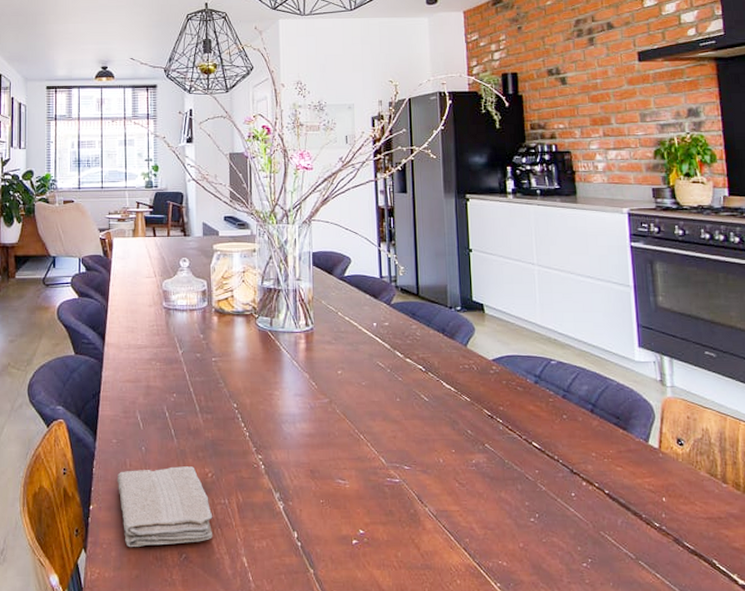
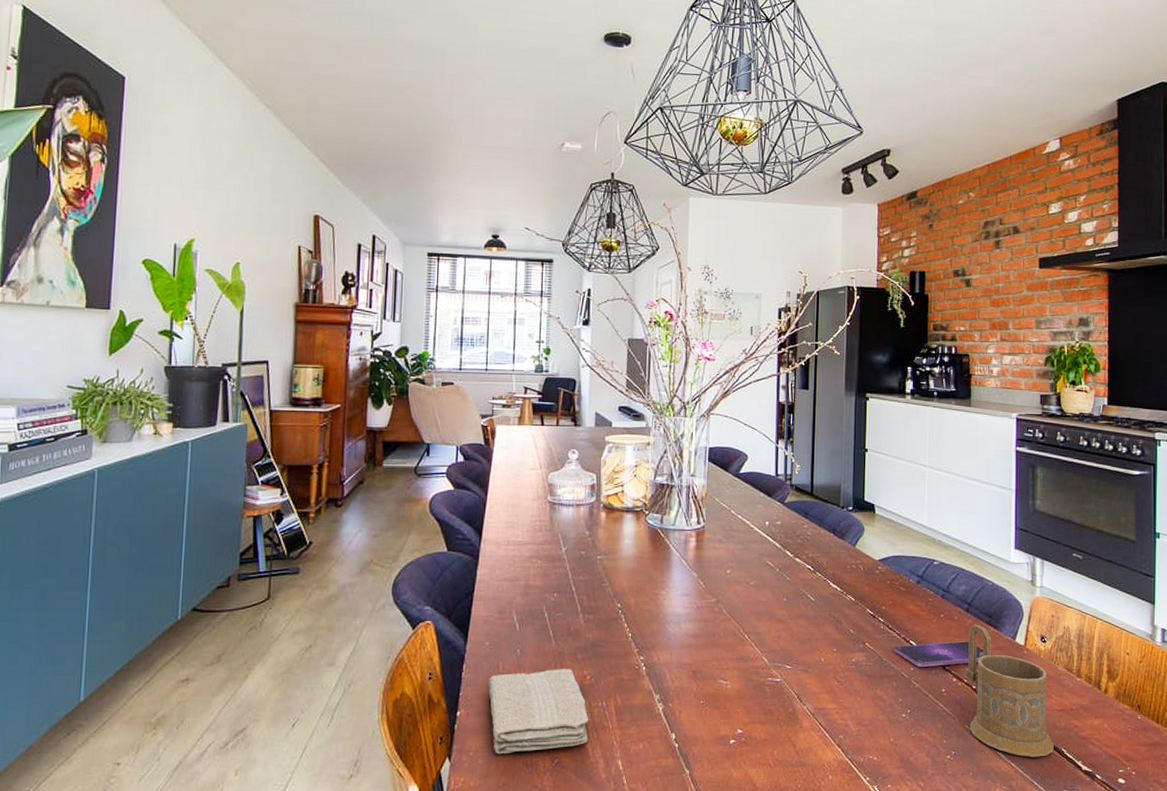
smartphone: none [515,443,624,471] -> present [894,641,993,668]
mug: none [594,426,704,568] -> present [964,624,1054,757]

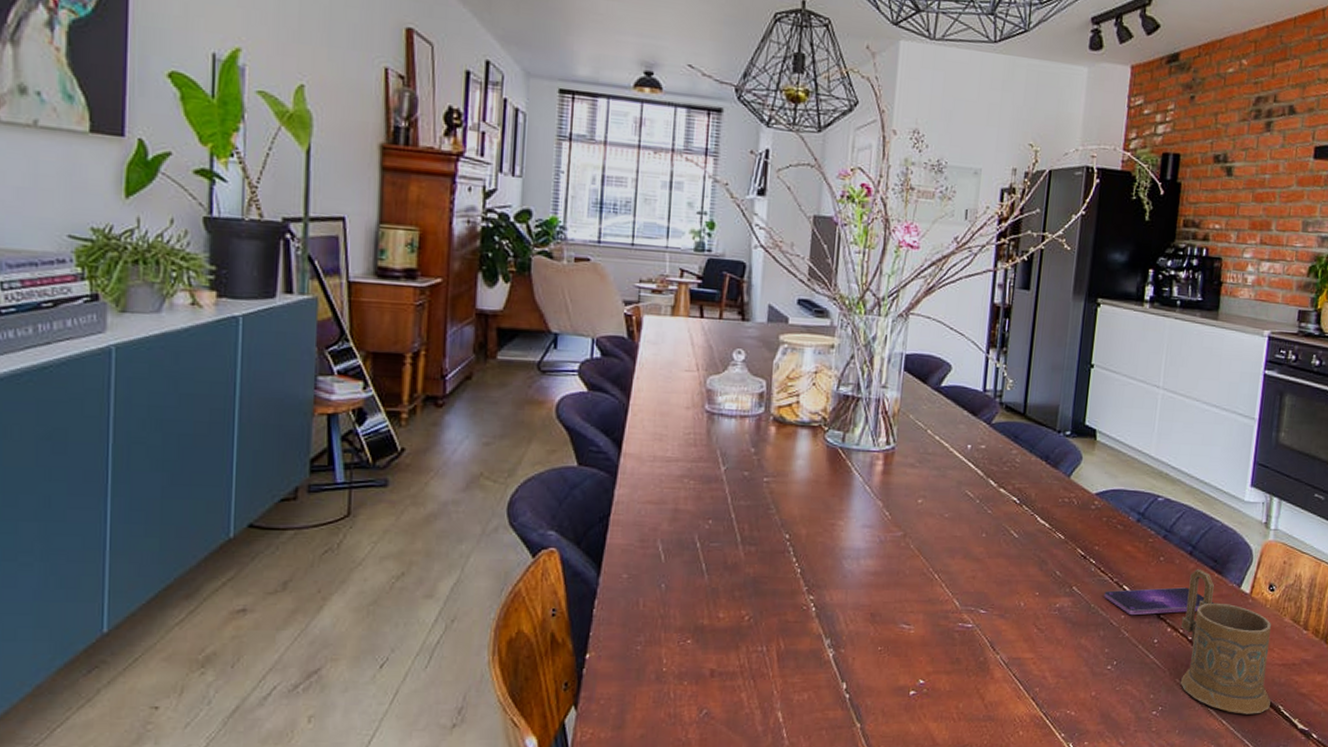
washcloth: present [487,669,589,755] -> none [624,607,746,703]

